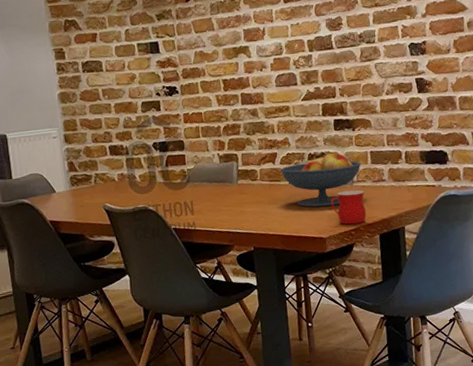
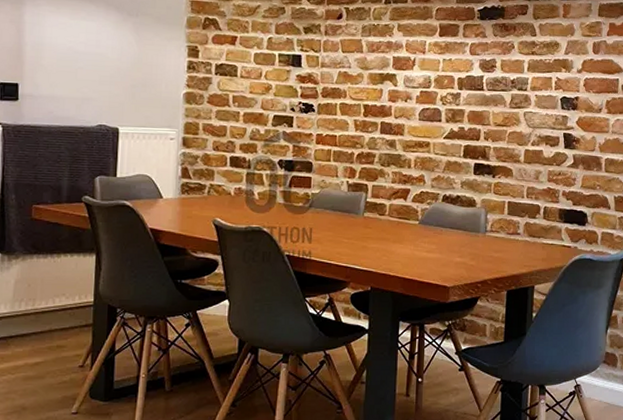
fruit bowl: present [280,152,361,207] -> none [411,197,497,254]
mug: present [330,190,366,225] -> none [459,239,496,276]

